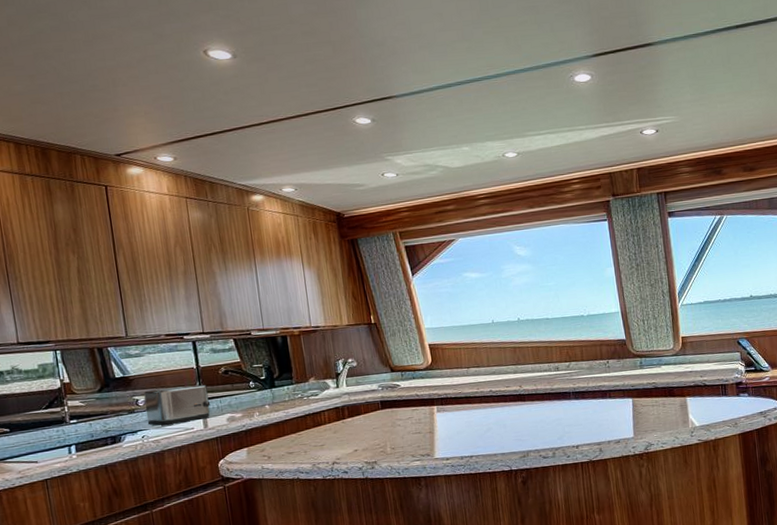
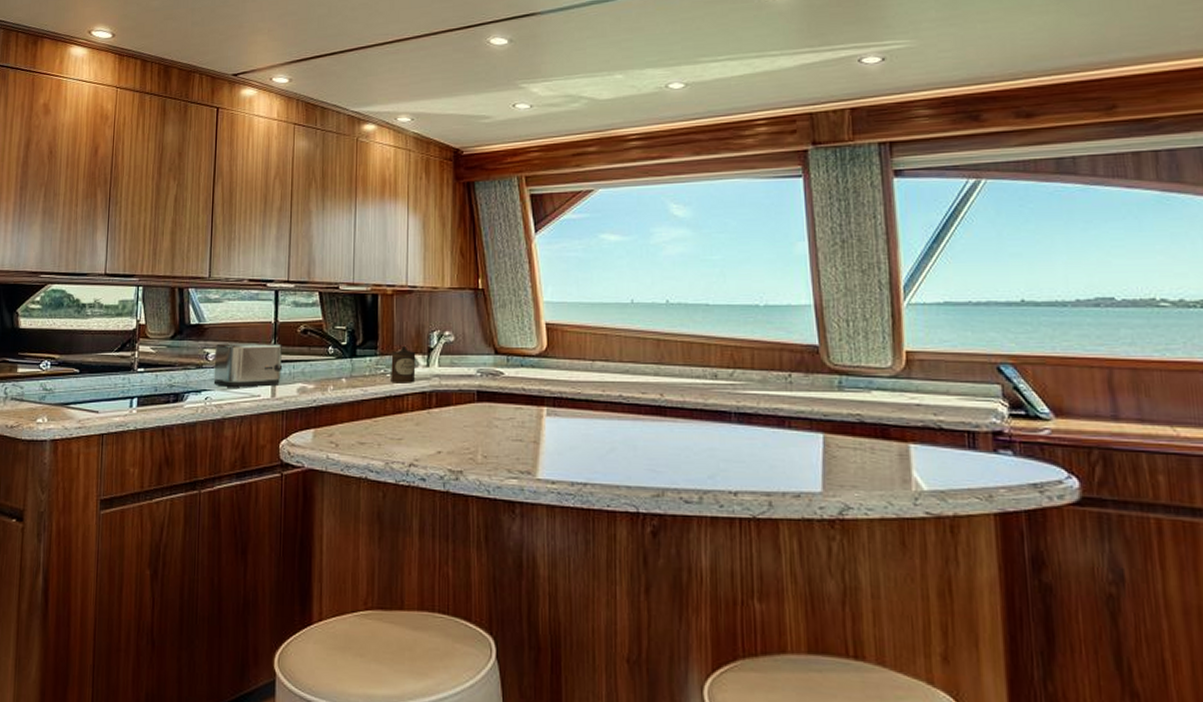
canister: none [305,374,329,404] -> present [391,347,416,383]

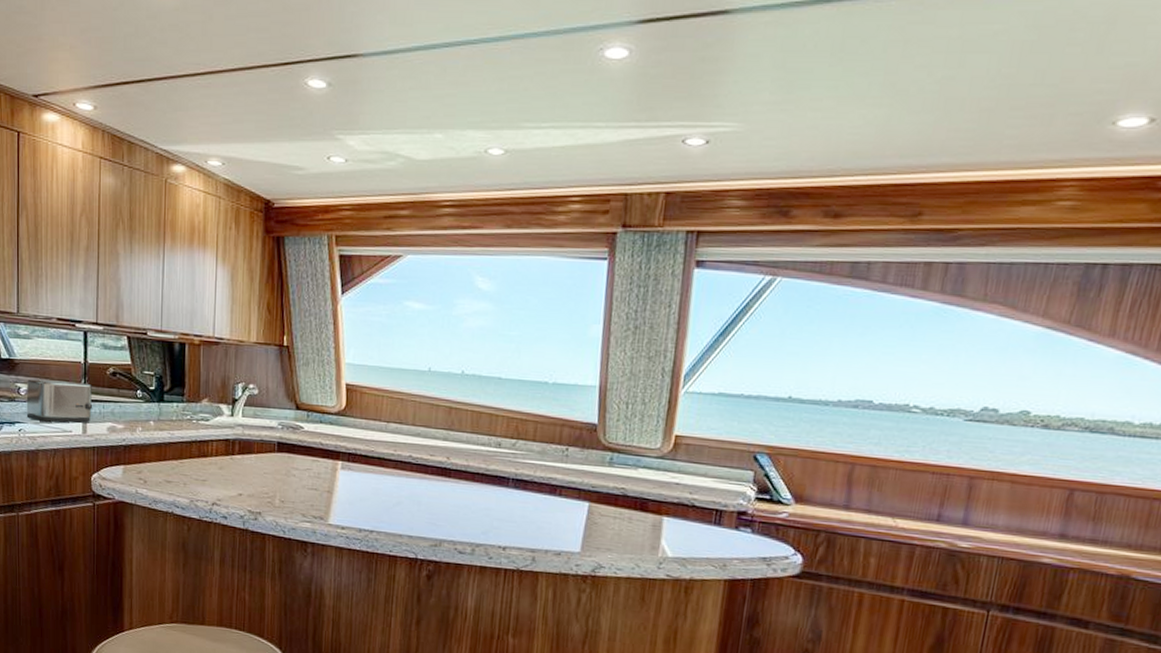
canister: present [391,347,416,383] -> none [196,395,221,431]

